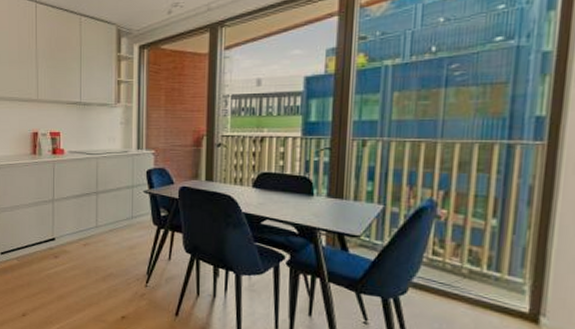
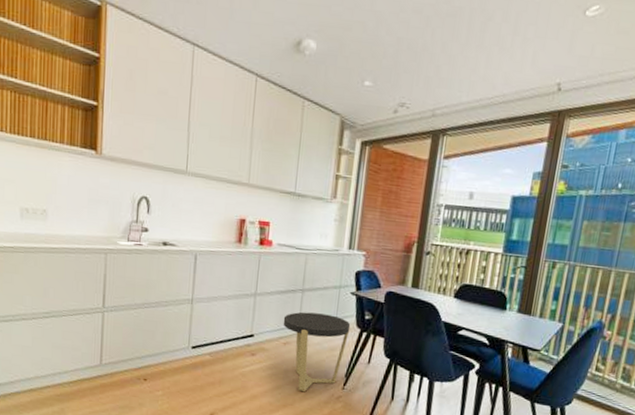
side table: none [81,213,147,290] -> present [283,312,351,391]

